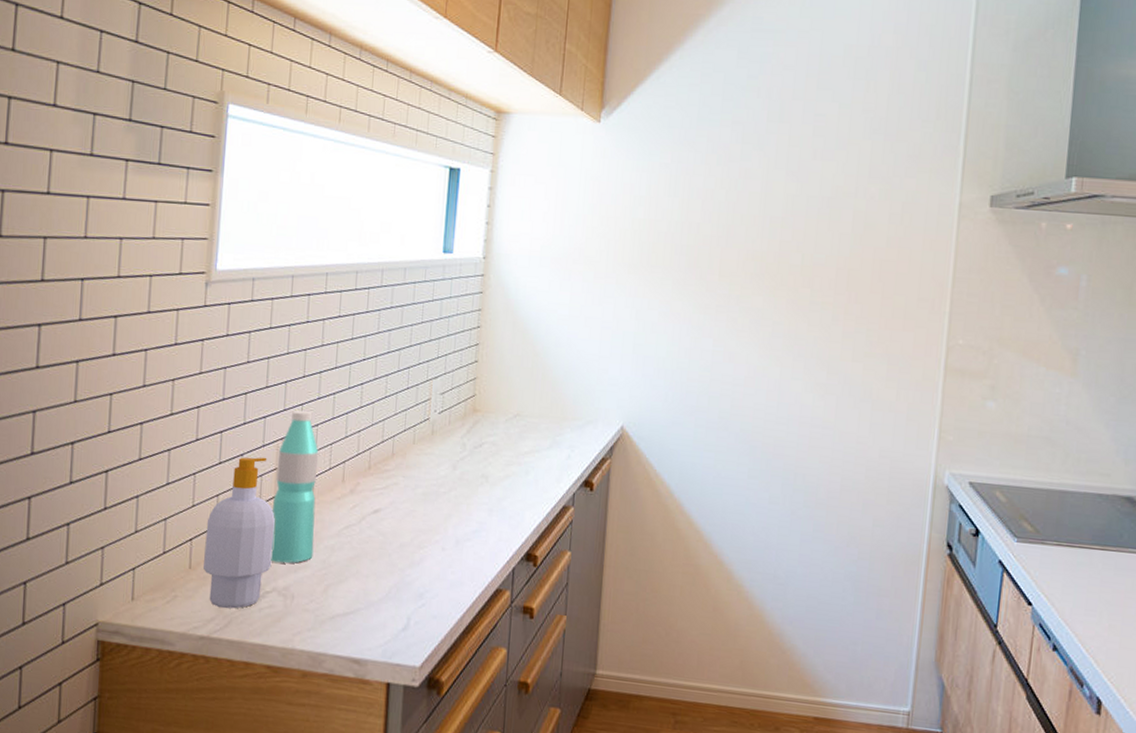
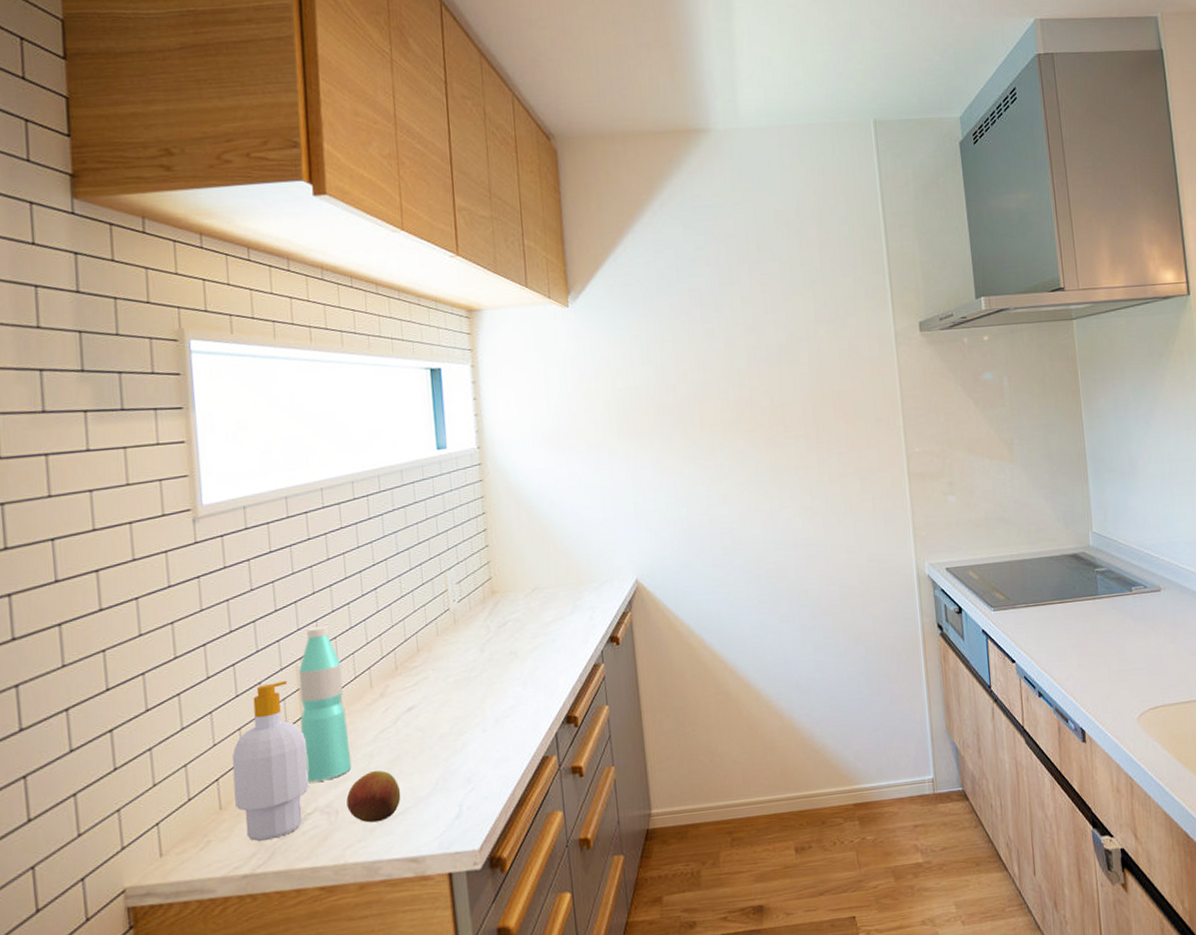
apple: none [303,564,355,616] -> present [346,770,401,823]

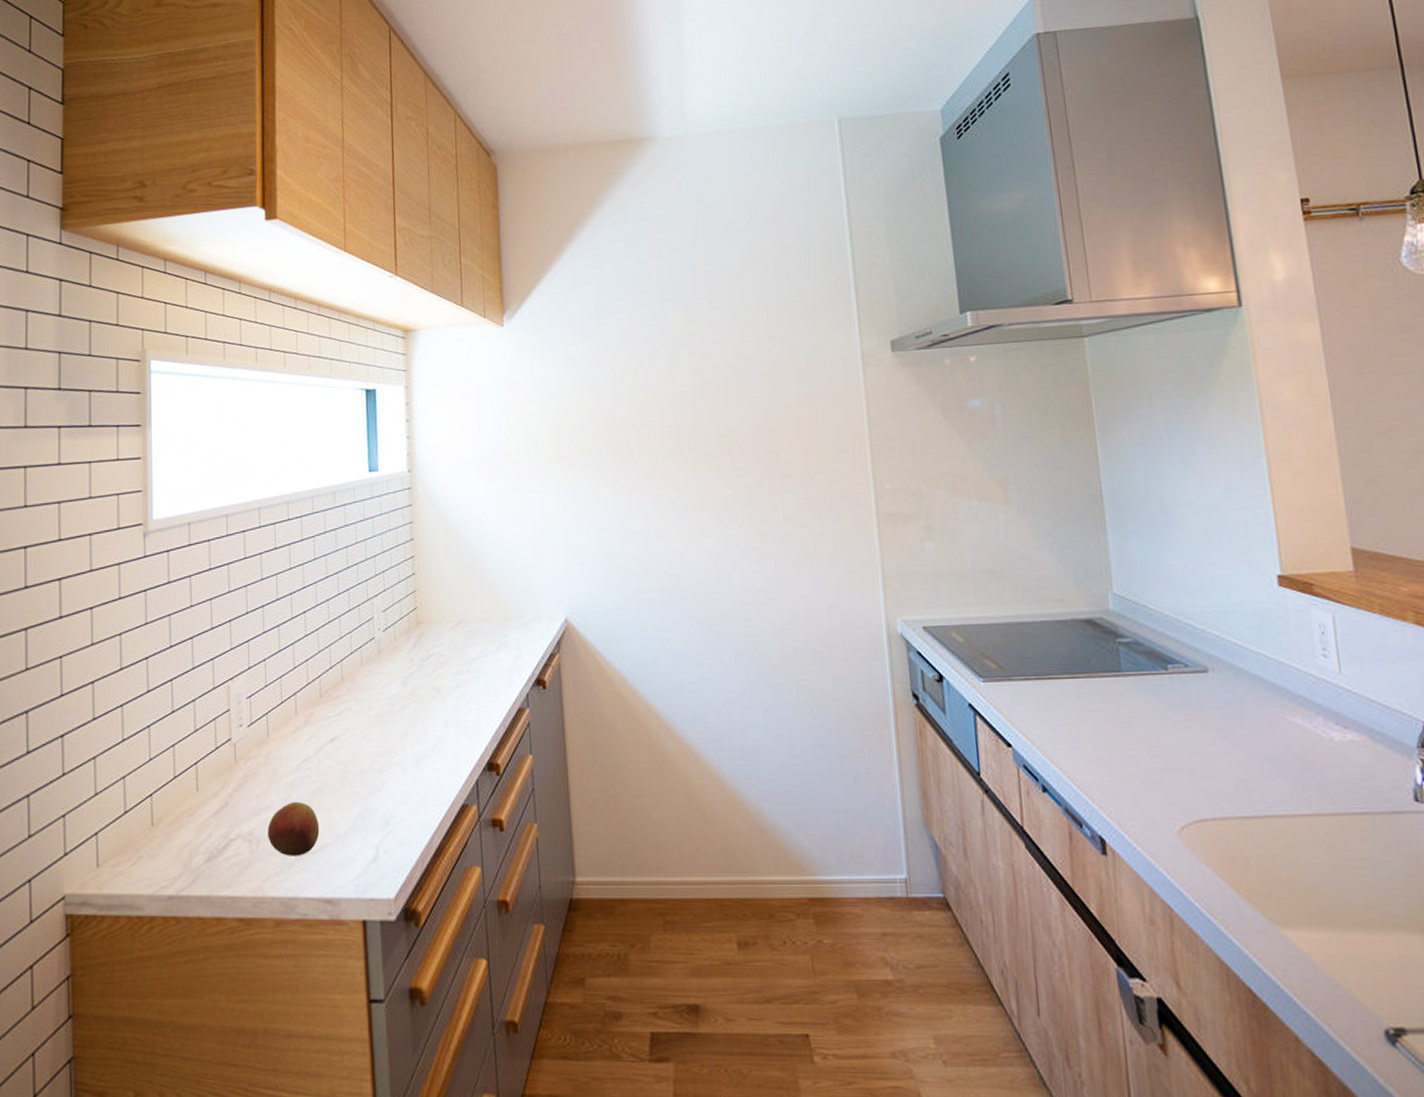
soap bottle: present [231,680,309,841] -> none [165,700,234,862]
water bottle: present [298,625,352,782] -> none [228,646,274,807]

